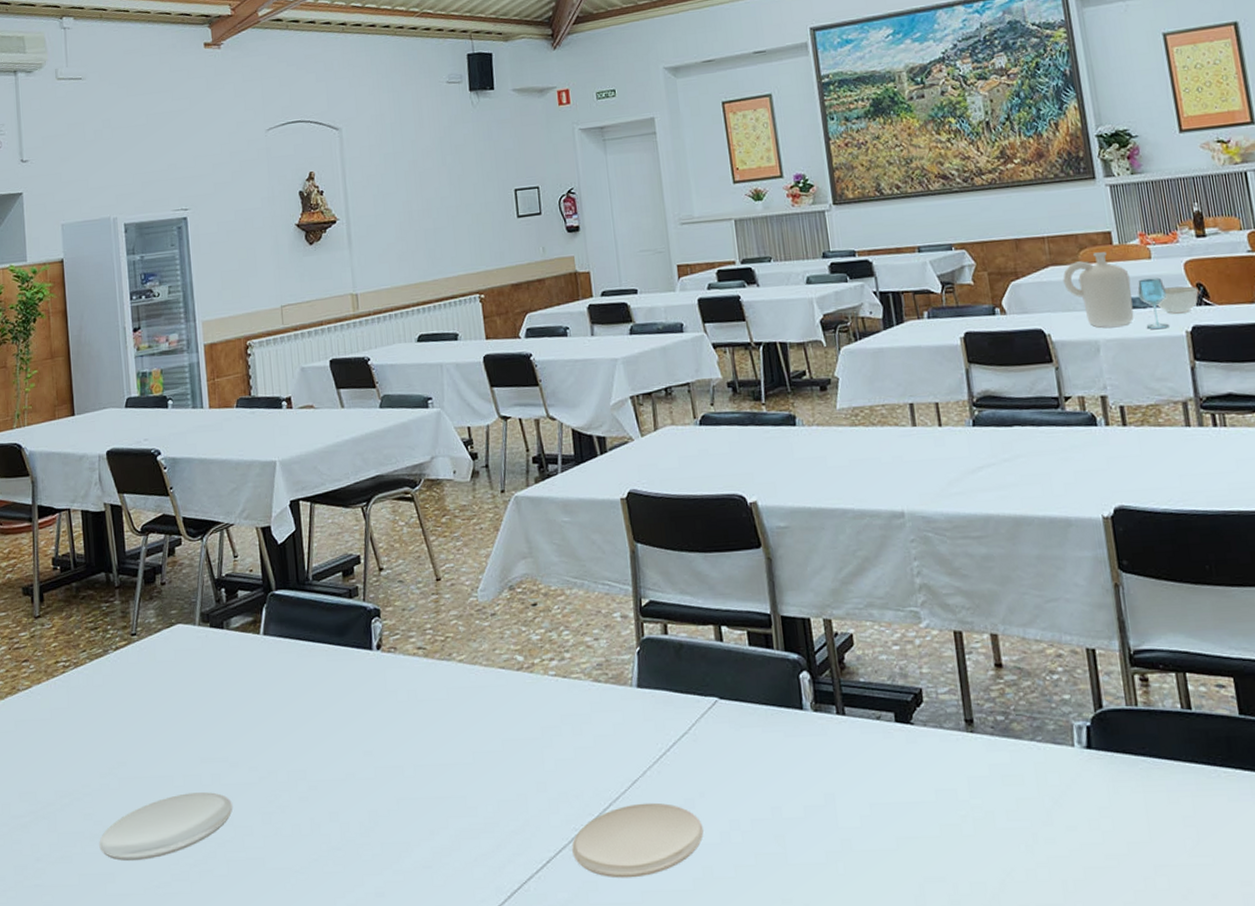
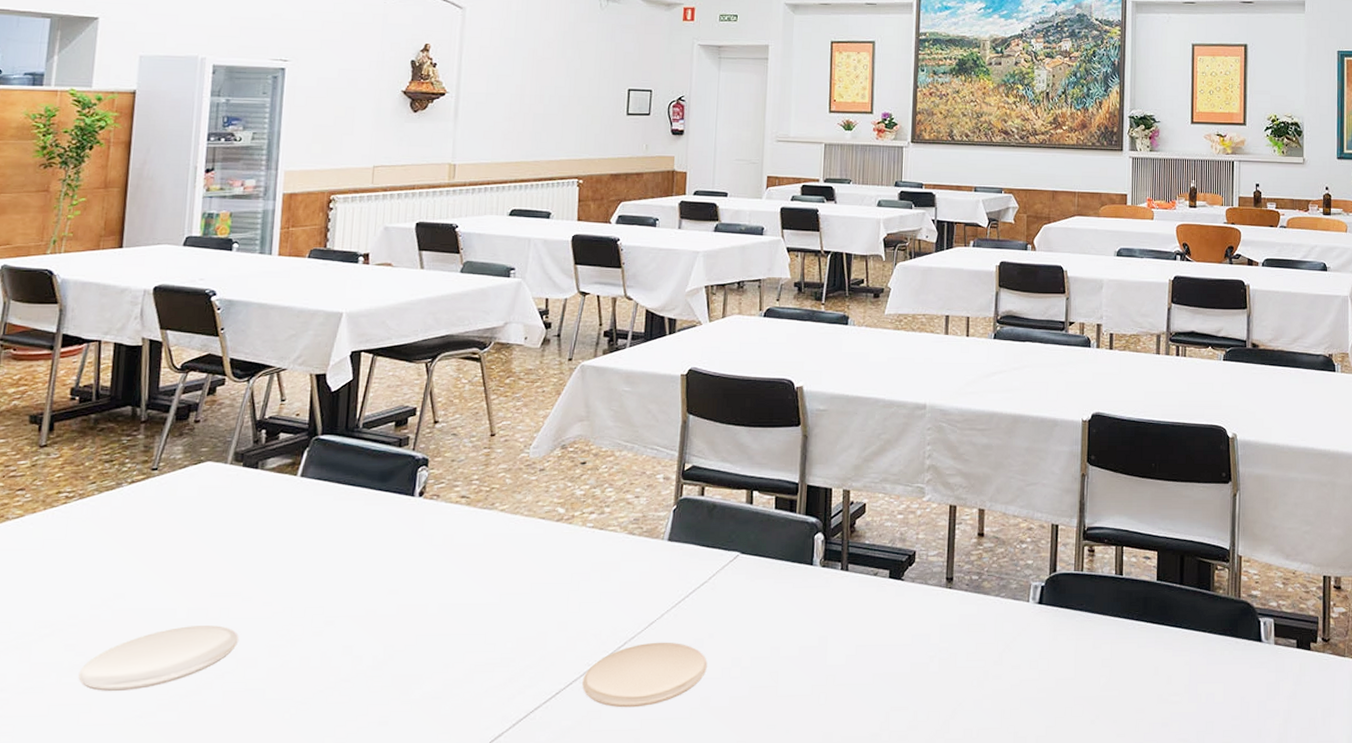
water jug: present [1063,252,1134,329] -> none [1084,210,1135,271]
wine glass: present [1137,277,1169,330] -> none [1139,235,1160,276]
bowl: present [1157,286,1199,314] -> none [1151,244,1184,265]

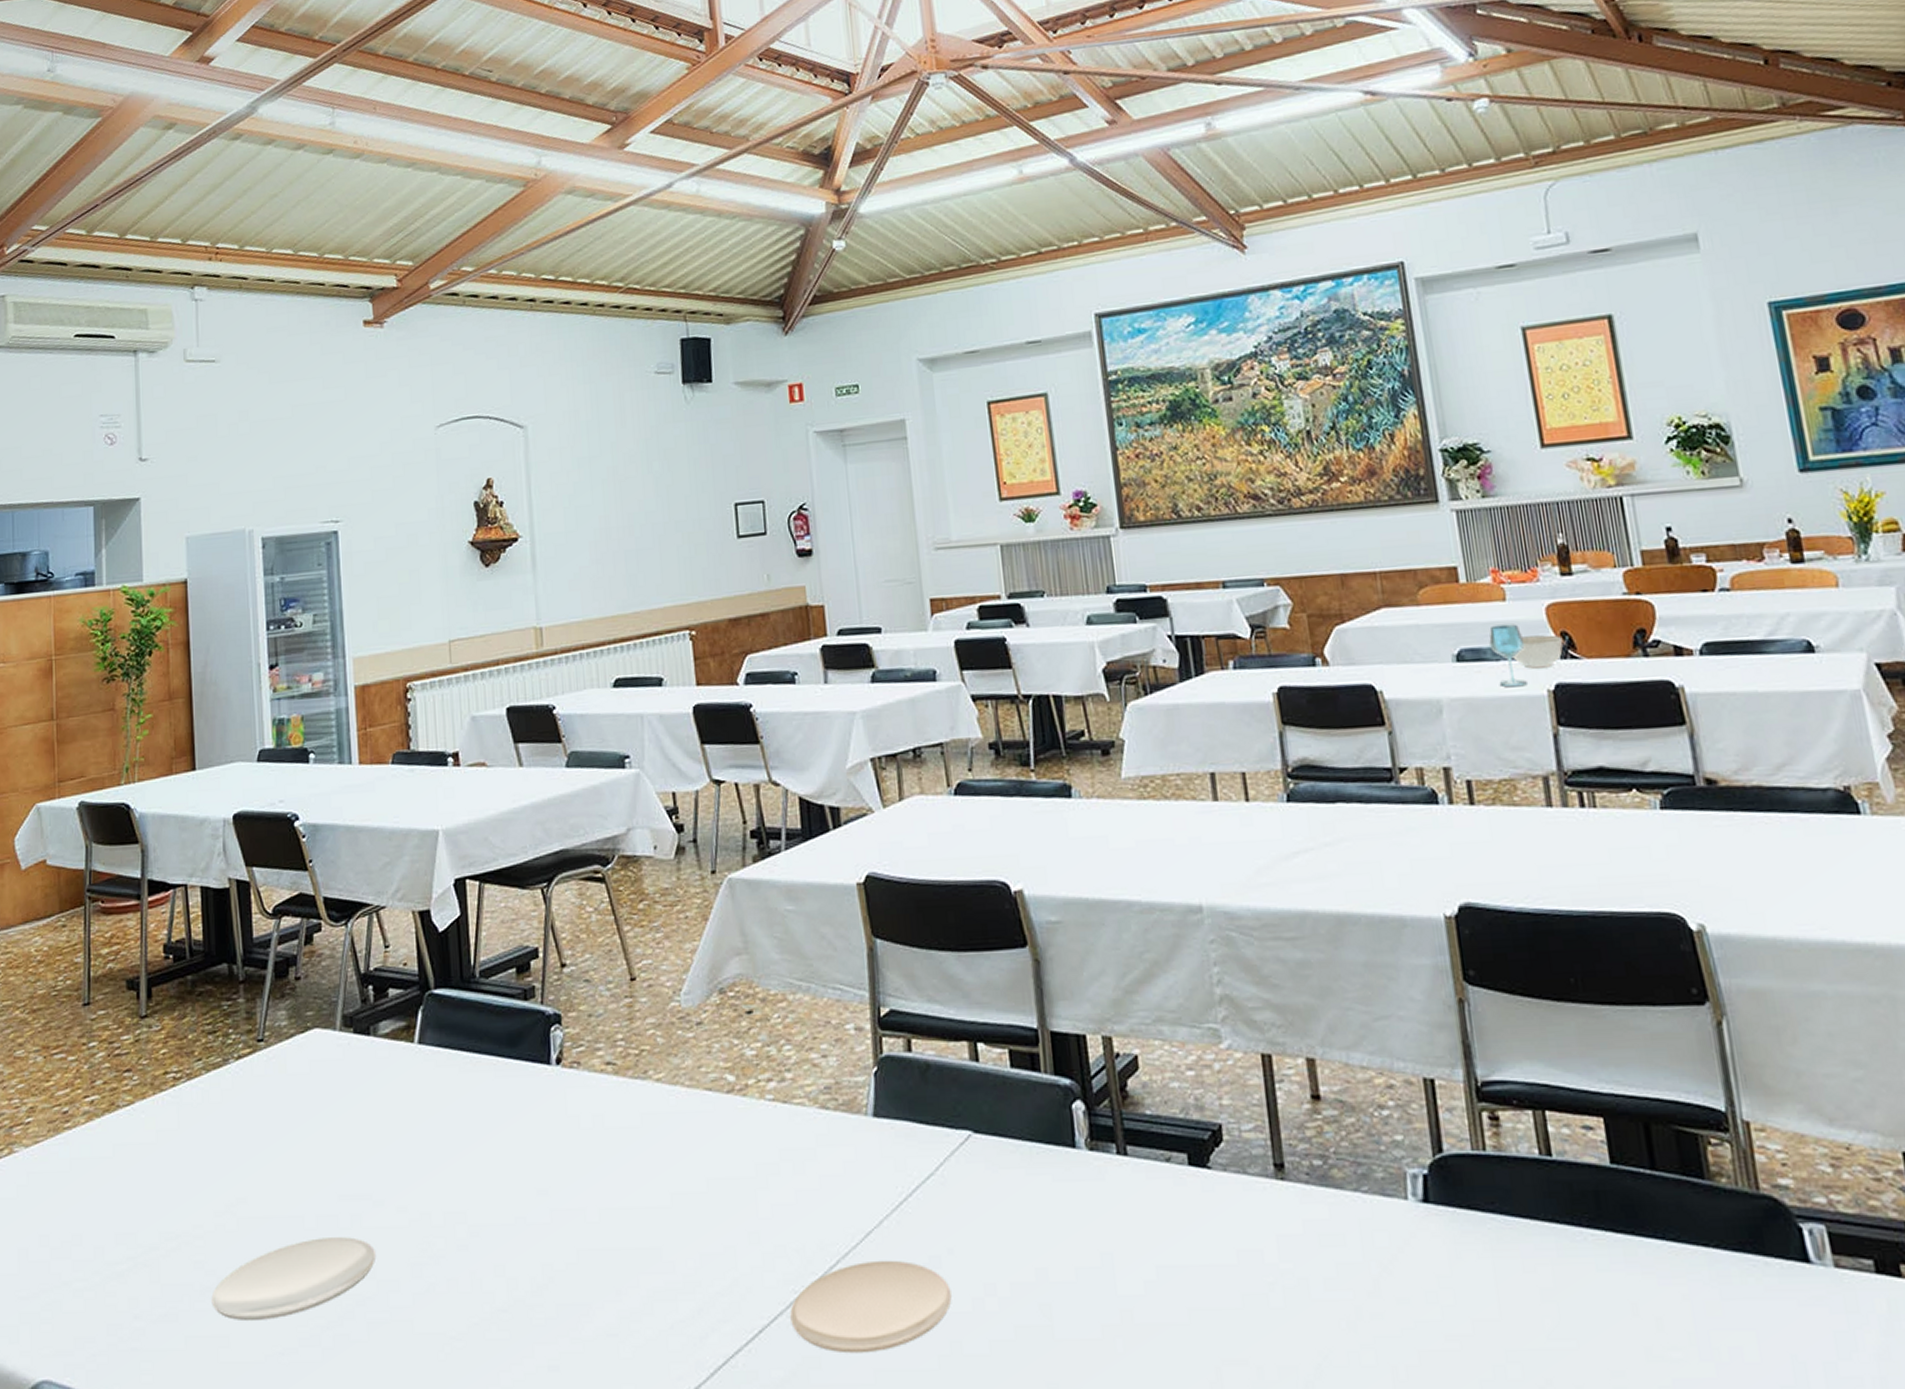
wine glass: none [1139,235,1160,276] -> present [1489,624,1527,688]
bowl: none [1151,244,1184,265] -> present [1512,635,1564,669]

